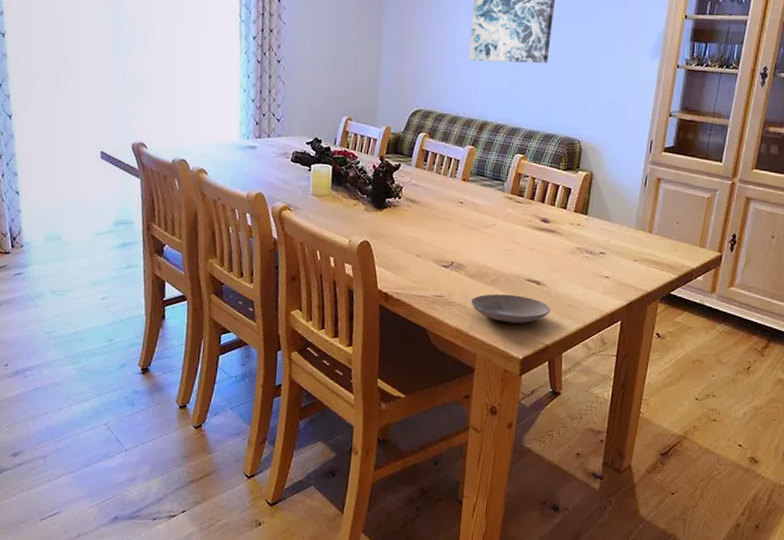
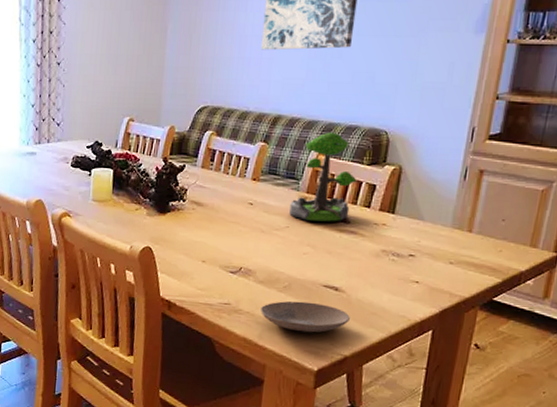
plant: none [496,139,554,221] -> present [289,132,356,222]

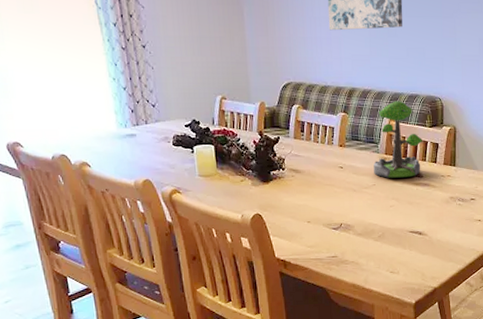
plate: present [261,301,350,333] -> none [363,246,434,273]

